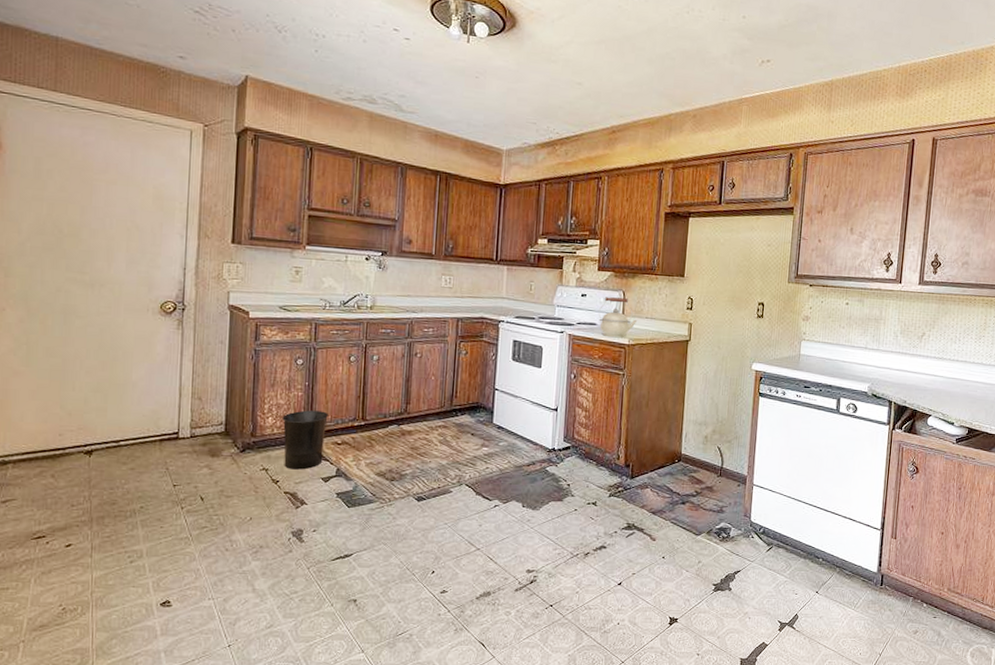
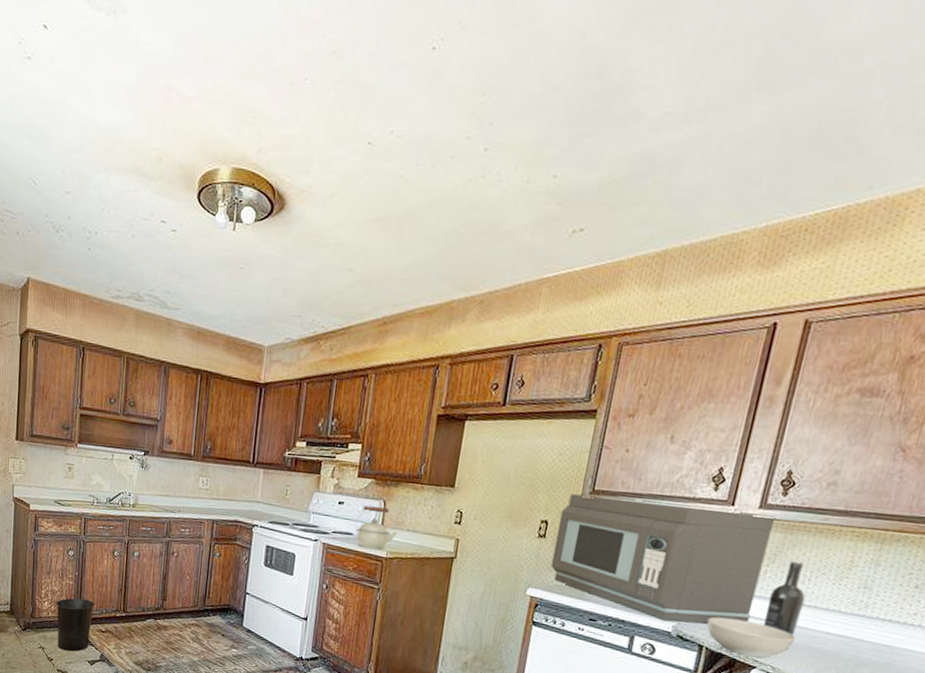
microwave: none [769,279,931,384] -> present [550,494,776,624]
bowl: none [892,375,956,407] -> present [706,616,796,659]
wine bottle: none [933,326,959,386] -> present [764,561,806,635]

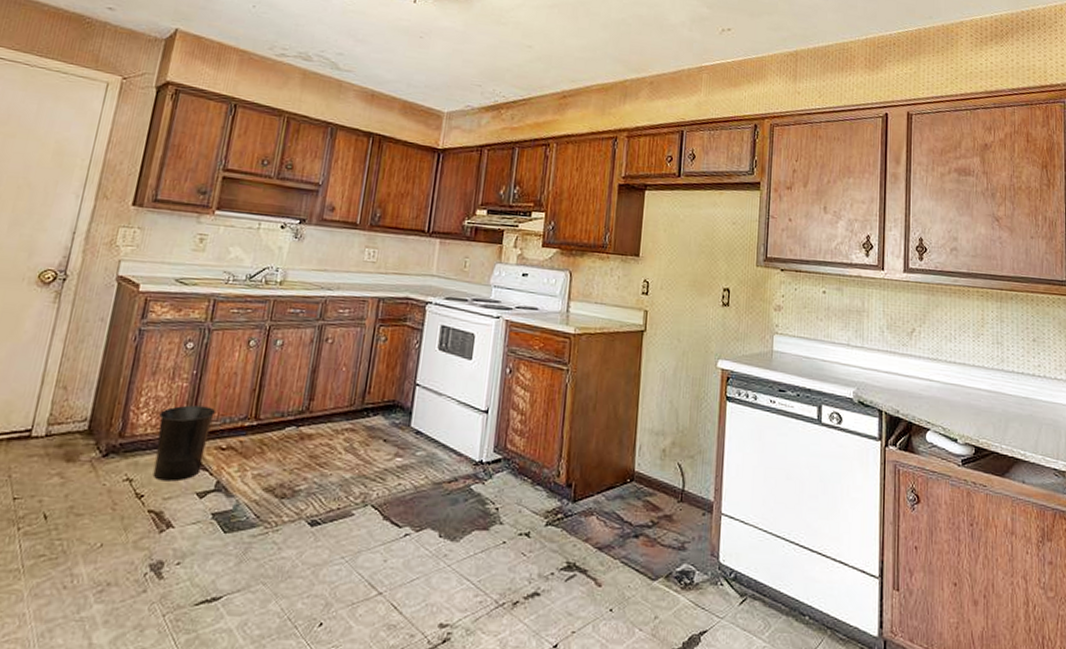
kettle: present [355,506,397,551] -> none [540,277,584,327]
microwave: present [550,494,776,624] -> none [737,261,918,388]
bowl: present [706,616,796,659] -> none [881,379,955,420]
wine bottle: present [764,561,806,635] -> none [927,321,956,394]

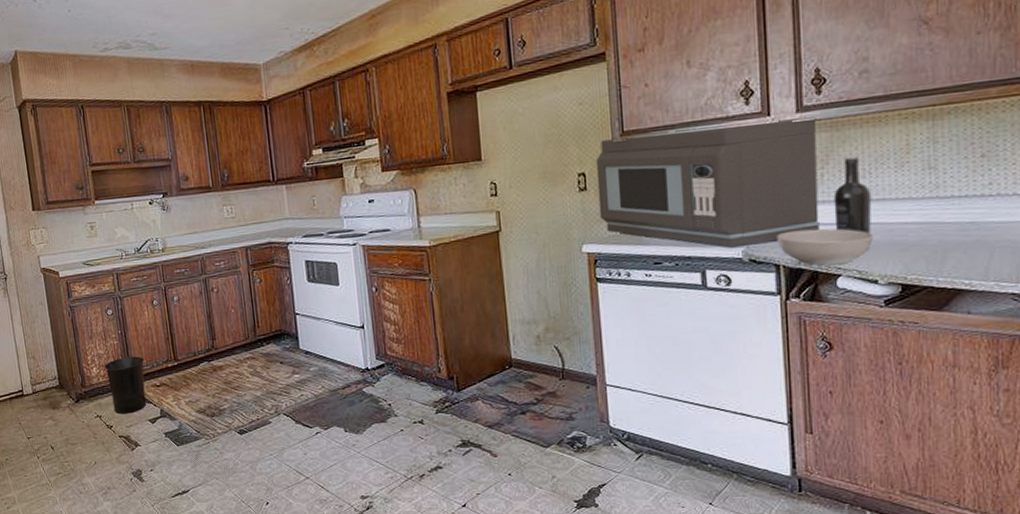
microwave: none [737,261,918,388] -> present [596,117,821,249]
bowl: none [881,379,955,420] -> present [775,228,873,266]
wine bottle: none [927,321,956,394] -> present [833,157,872,234]

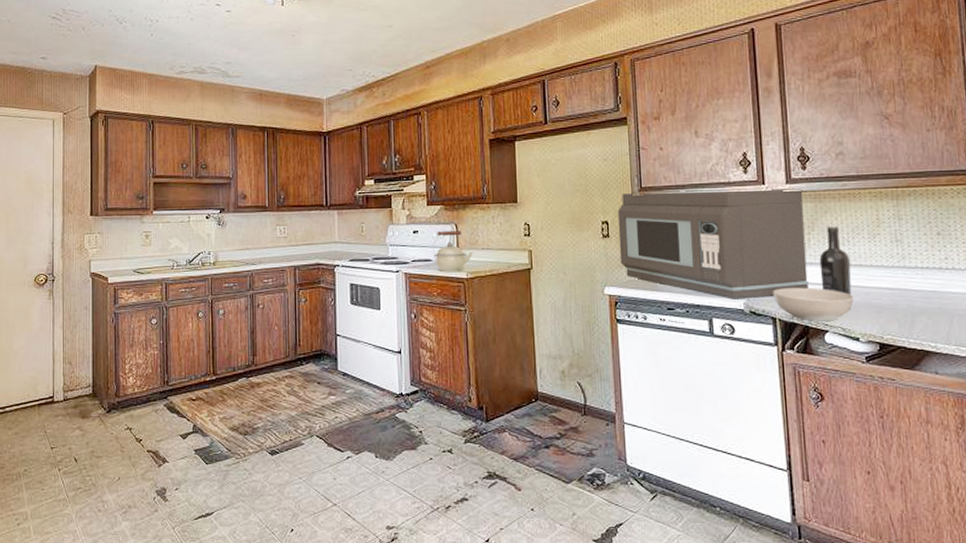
waste bin: present [104,356,147,414] -> none [141,368,182,428]
kettle: none [389,196,435,243] -> present [432,231,473,273]

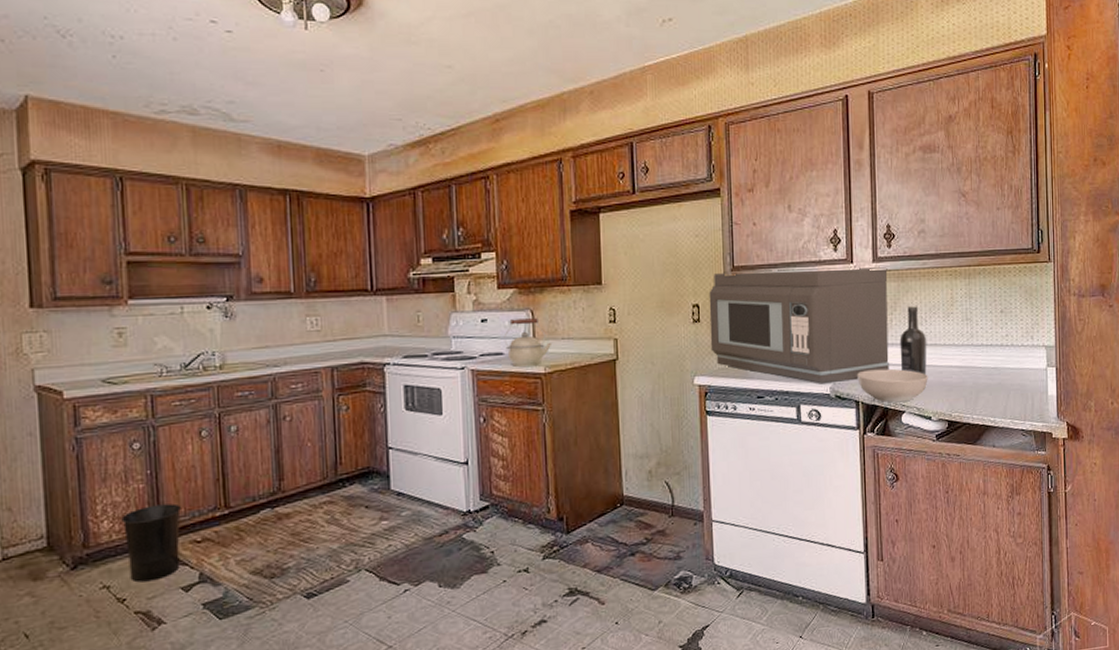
waste bin: none [141,368,182,428] -> present [121,503,181,582]

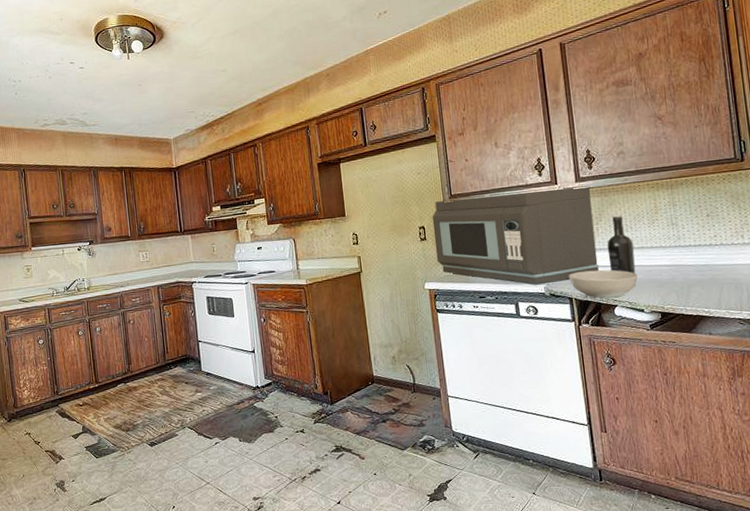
waste bin: present [121,503,181,582] -> none [34,379,71,431]
kettle: present [503,318,551,368] -> none [274,244,310,282]

